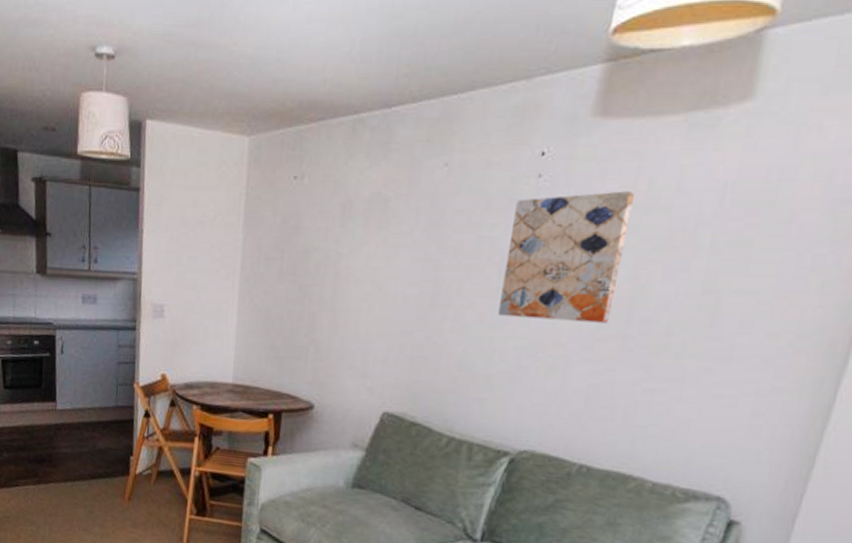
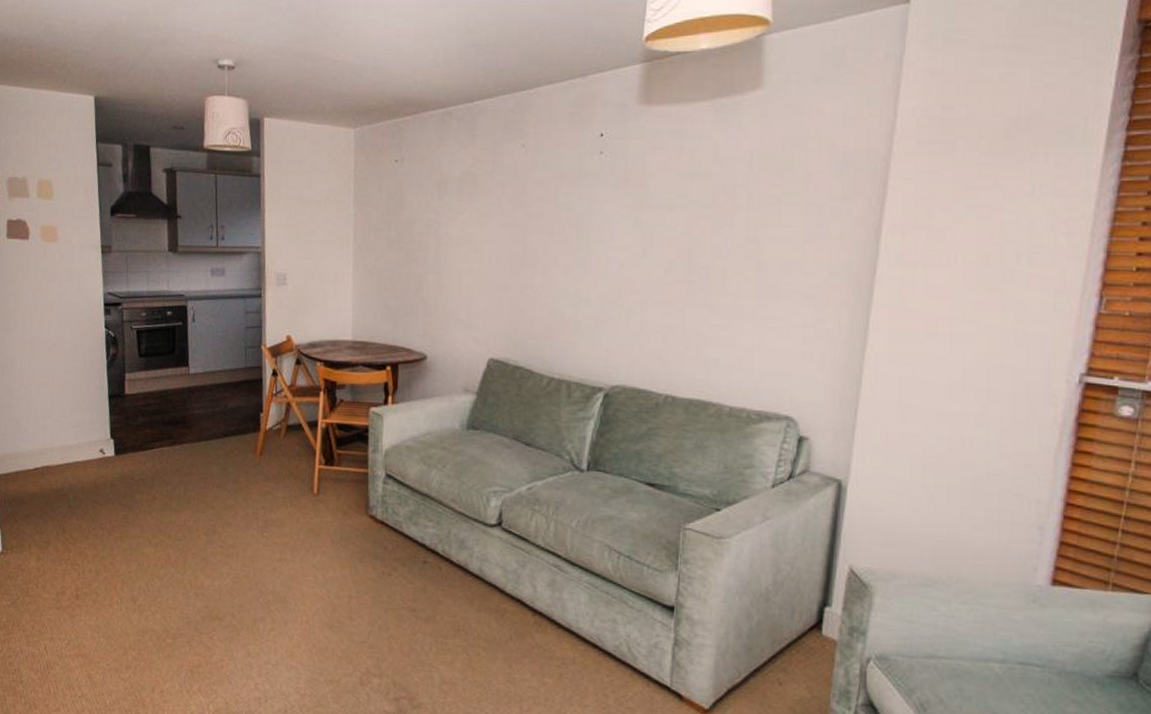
wall art: present [498,191,634,324] -> none [580,162,680,271]

